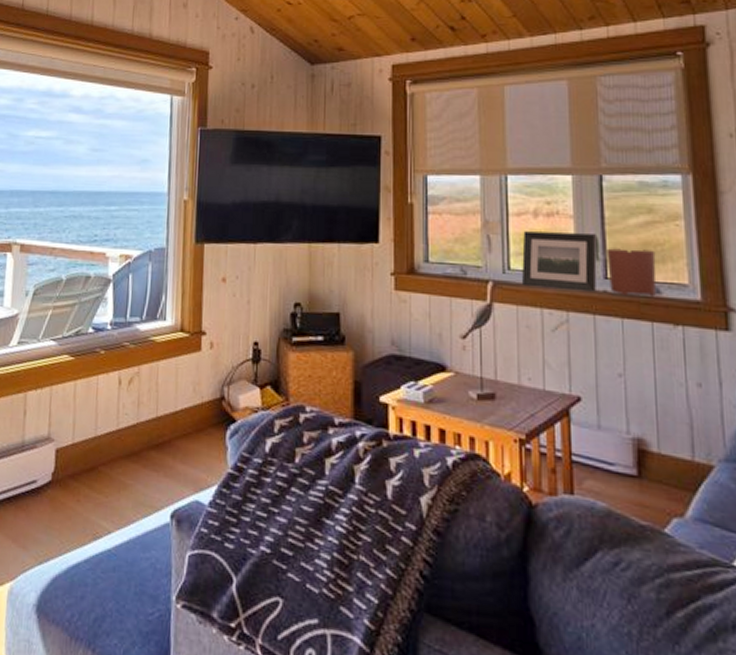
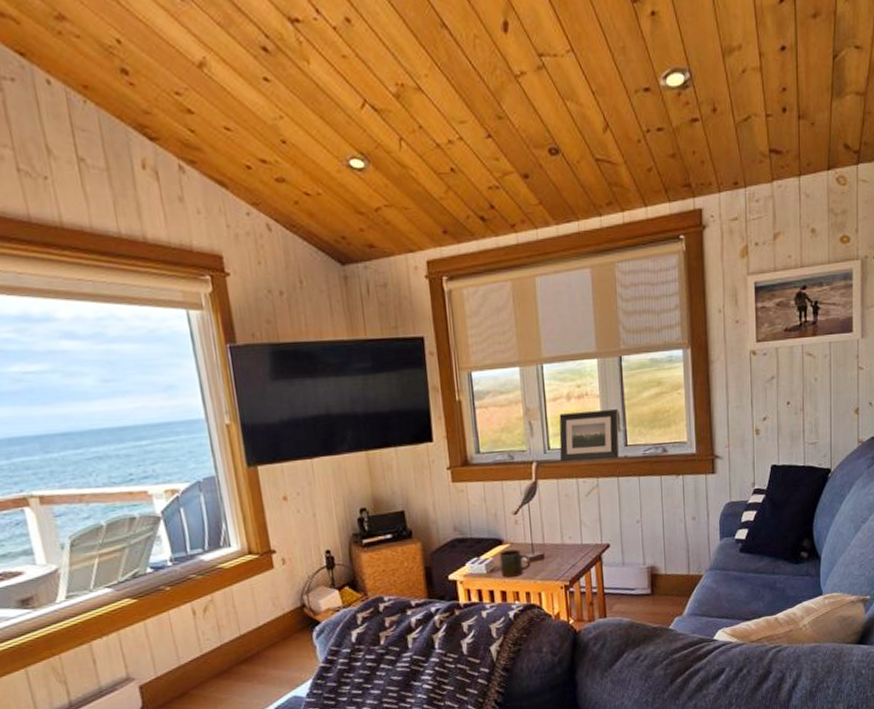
mug: none [440,379,479,415] -> present [499,549,531,578]
planter: present [607,248,657,297] -> none [626,417,664,458]

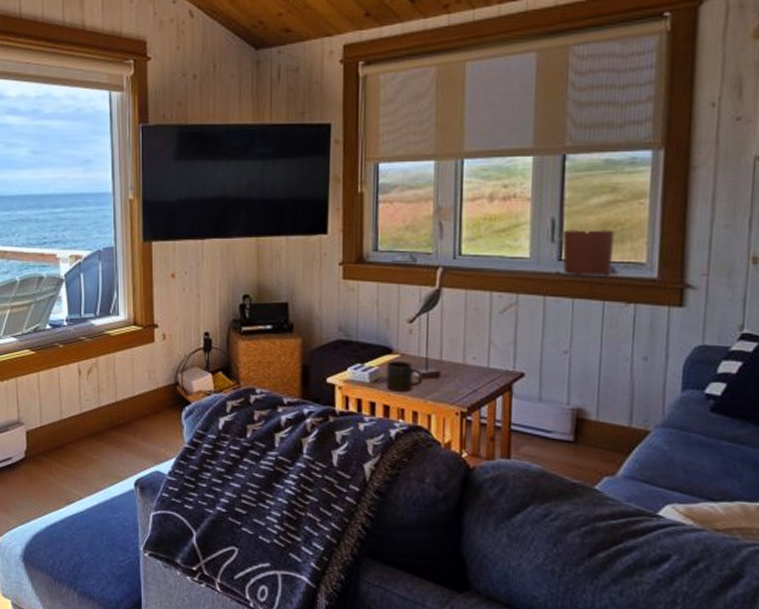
picture frame: present [559,409,619,462] -> none [473,216,553,274]
planter: none [626,417,664,458] -> present [562,230,615,276]

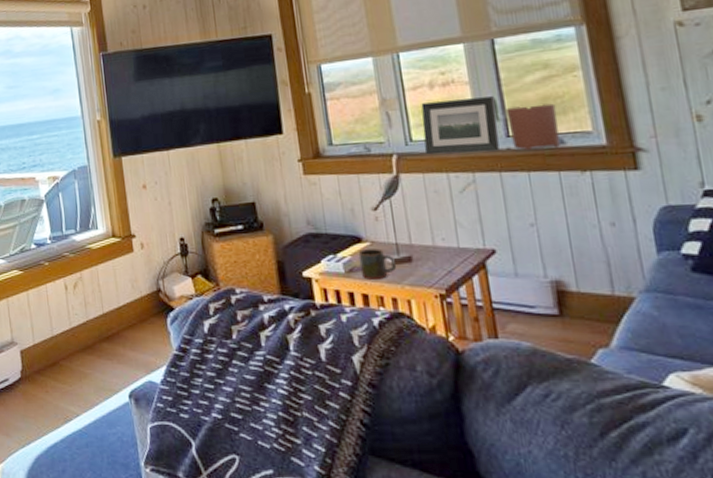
picture frame: none [473,216,553,274] -> present [421,96,500,155]

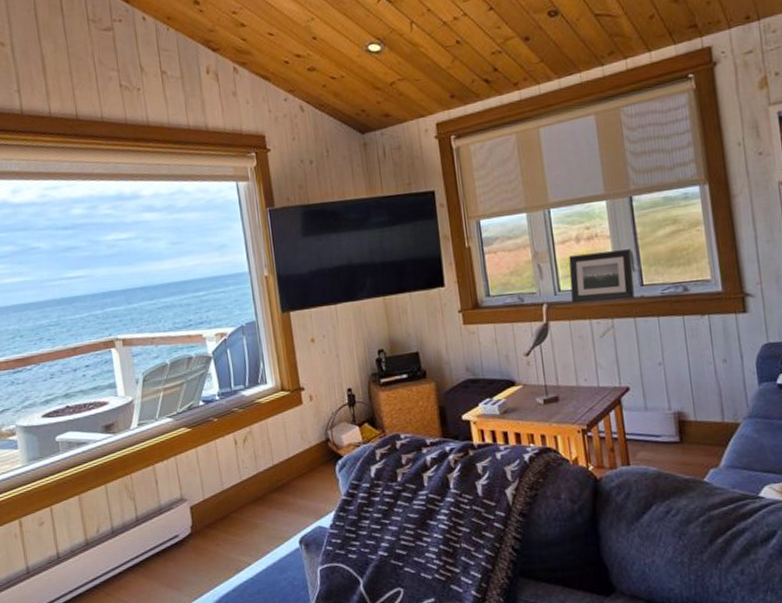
mug: present [358,248,397,280] -> none [512,391,546,420]
planter: present [506,103,560,150] -> none [641,255,684,298]

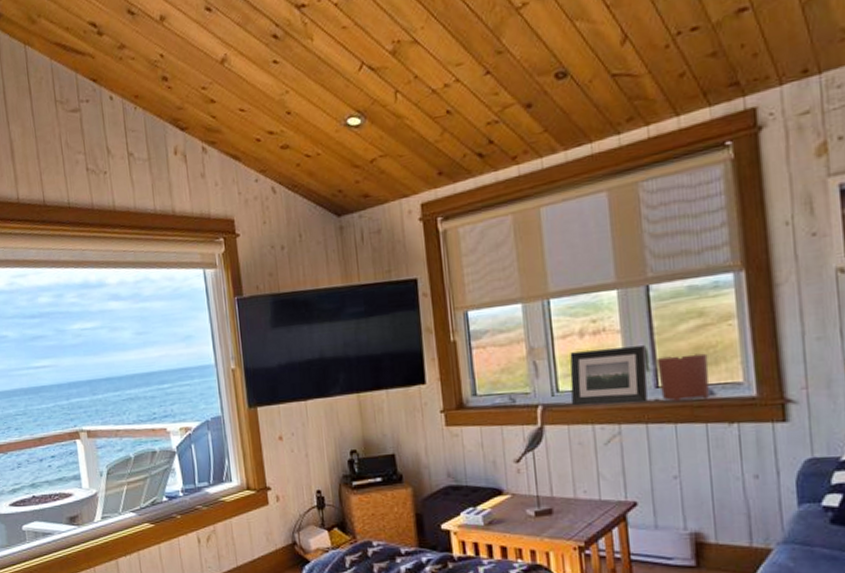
planter: none [641,255,684,298] -> present [657,353,710,402]

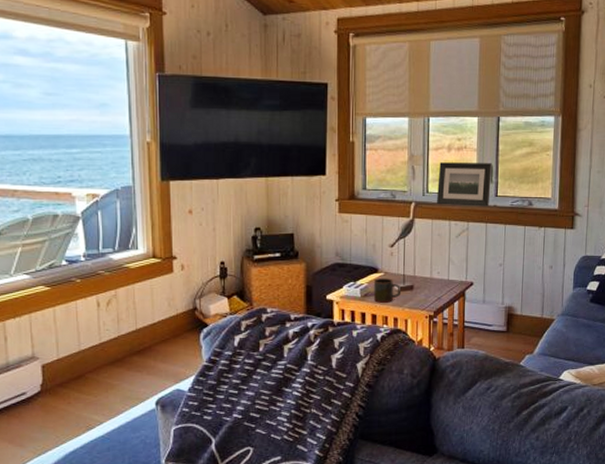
mug: none [498,501,537,532] -> present [373,278,402,303]
planter: present [657,353,710,402] -> none [498,173,532,208]

